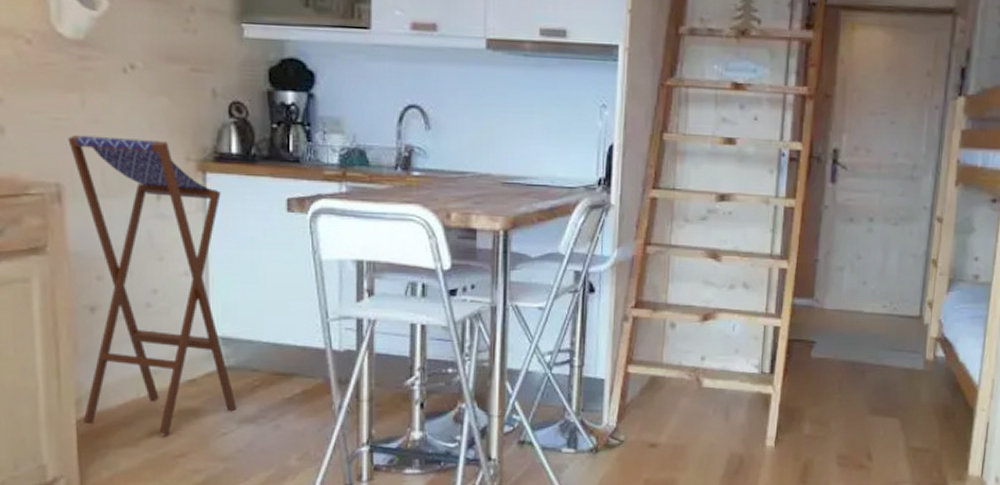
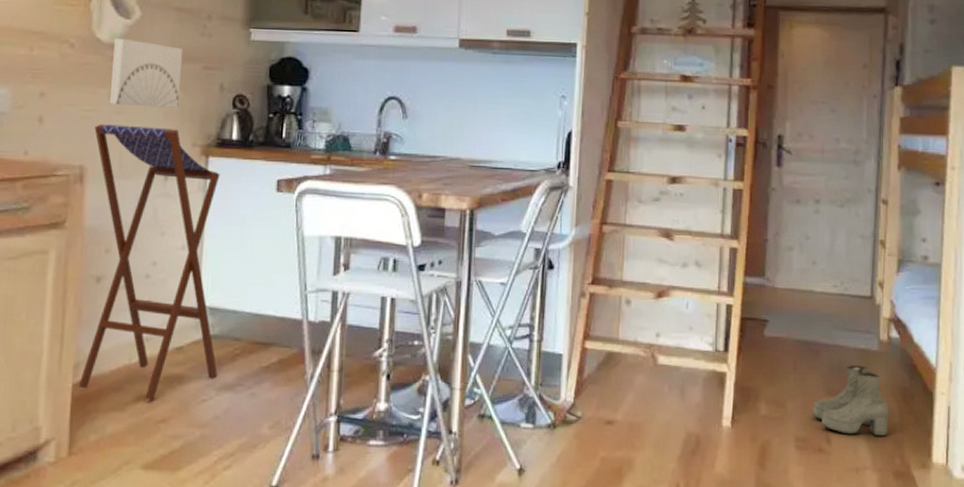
wall art: none [80,32,165,117] -> present [109,37,183,108]
boots: none [856,384,930,453] -> present [813,365,888,437]

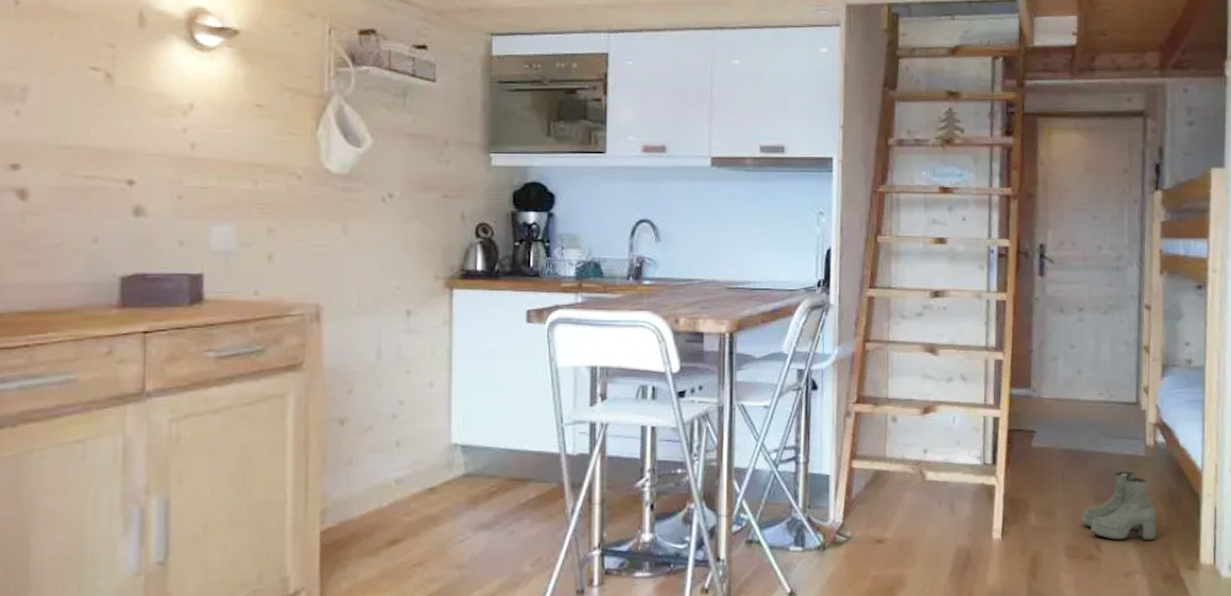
stool: present [78,124,220,400] -> none [326,259,474,544]
wall art: present [109,37,183,108] -> none [343,168,420,240]

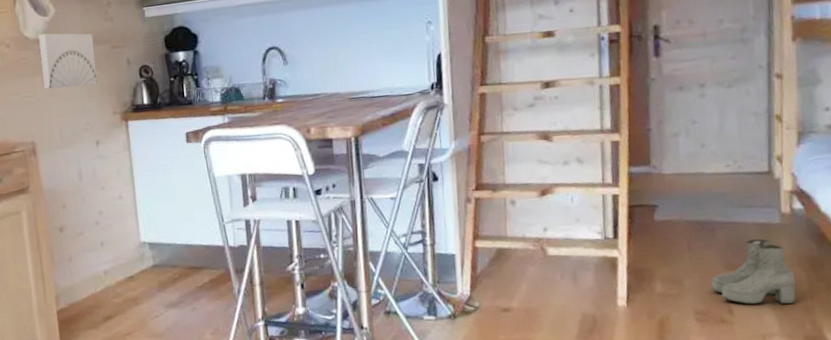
wall art: none [343,168,420,240] -> present [38,33,97,89]

